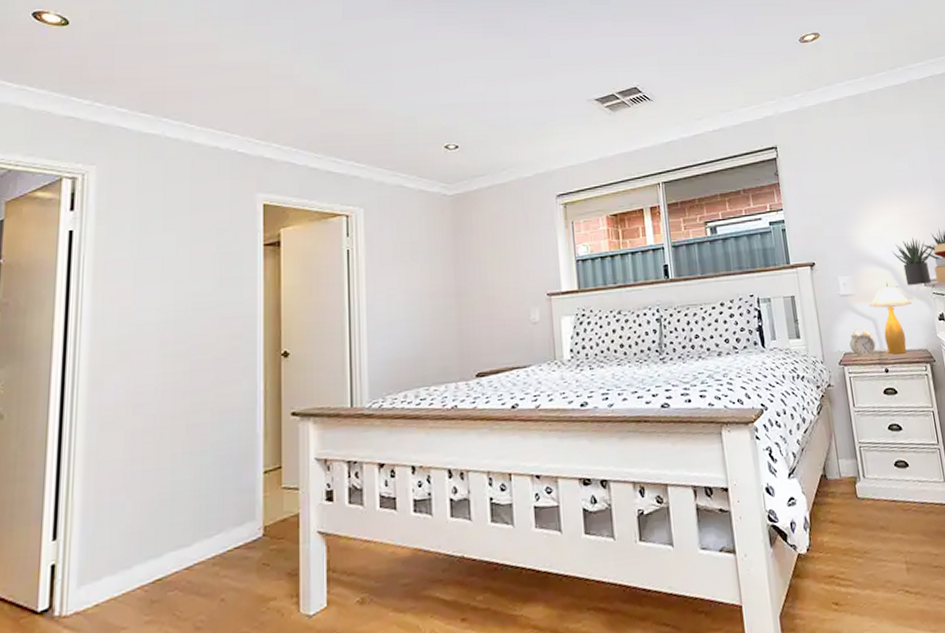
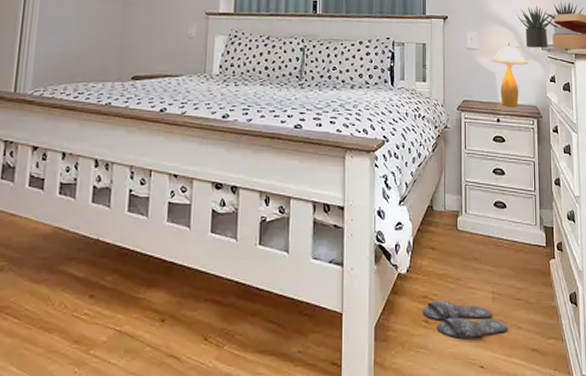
slippers: none [830,577,929,619] -> present [422,300,508,340]
alarm clock: present [849,327,876,357] -> none [469,78,492,105]

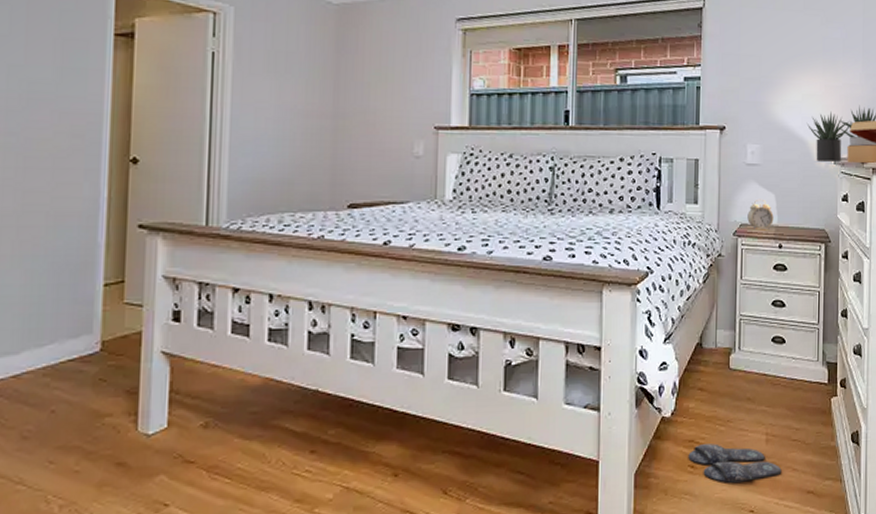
alarm clock: none [469,78,492,105] -> present [747,199,774,229]
table lamp: present [490,42,528,107] -> none [773,156,818,231]

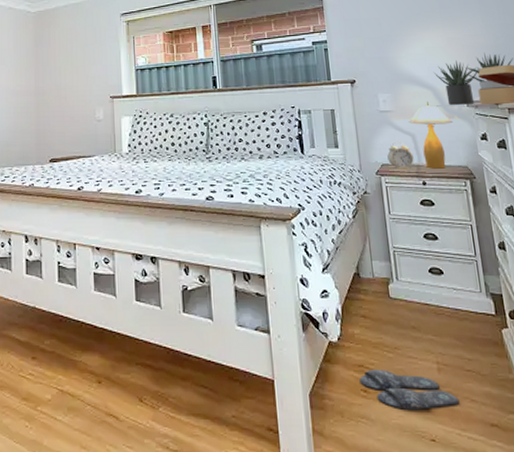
table lamp: none [773,156,818,231] -> present [408,102,453,169]

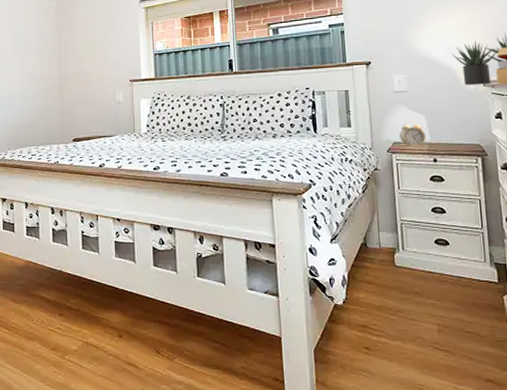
slippers: present [359,370,460,411] -> none [362,330,458,367]
table lamp: present [408,102,453,169] -> none [422,82,468,147]

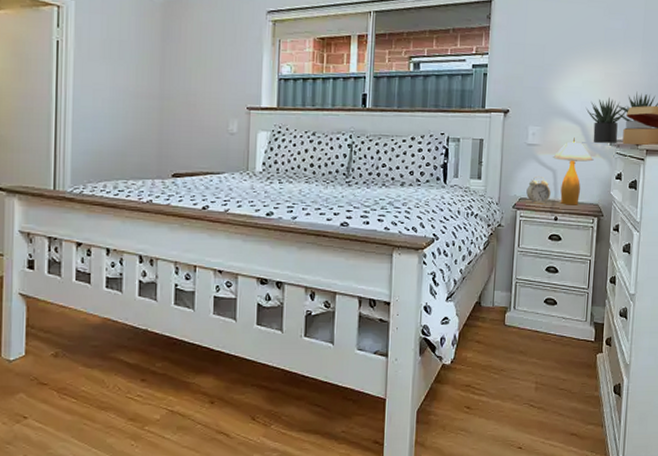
table lamp: none [422,82,468,147] -> present [552,138,594,205]

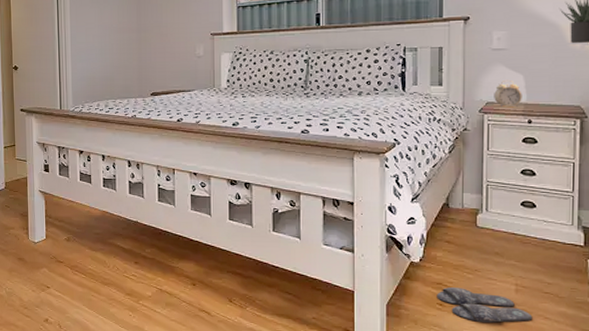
slippers: none [465,389,549,424] -> present [437,287,533,324]
table lamp: present [552,138,594,205] -> none [521,39,572,108]

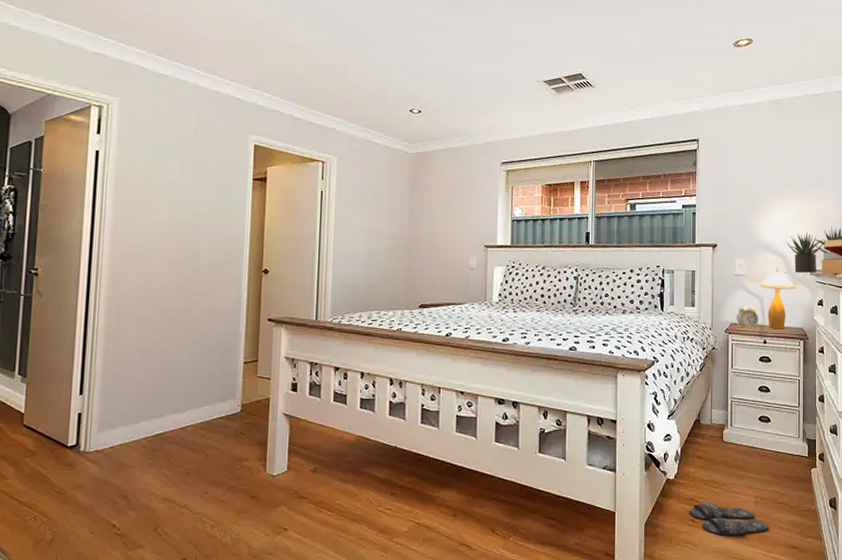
table lamp: none [521,39,572,108] -> present [758,268,796,330]

